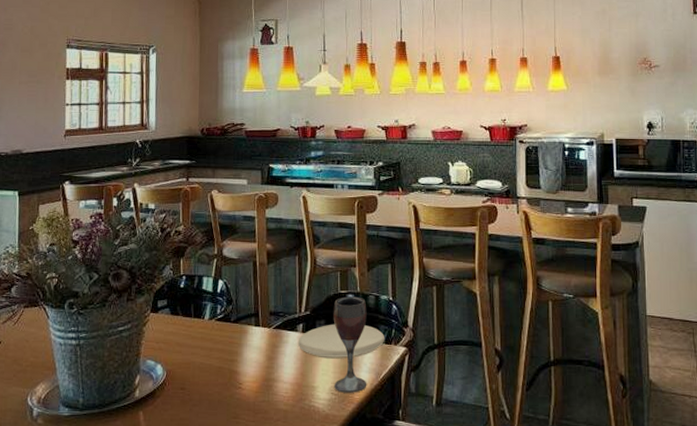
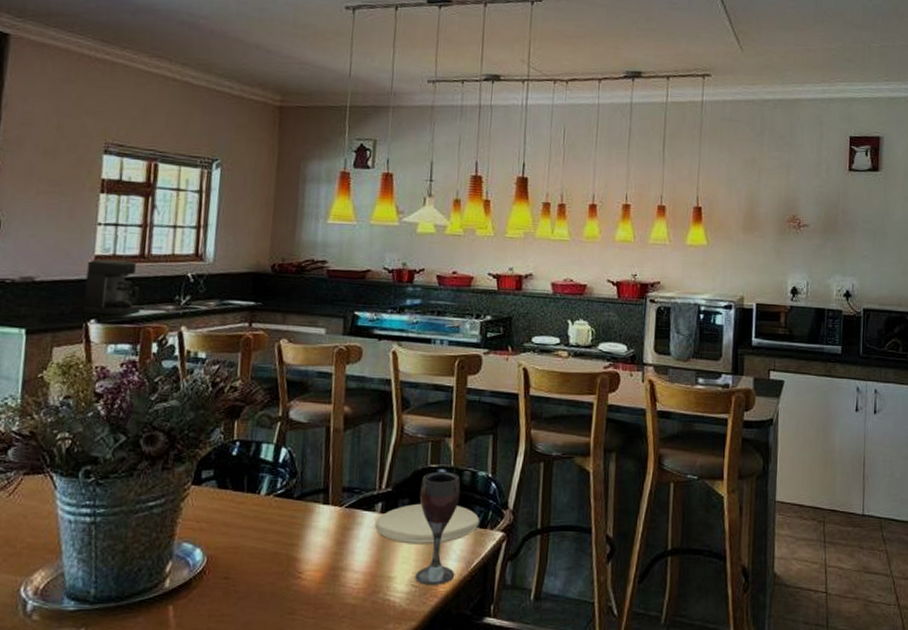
coffee maker: none [58,132,102,179] -> present [81,259,140,317]

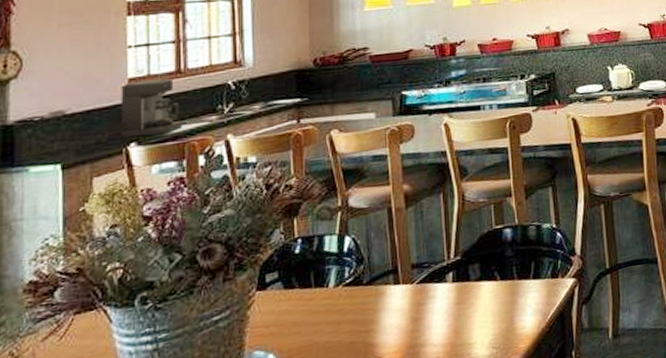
plate: present [374,503,479,545] -> none [448,260,550,309]
cup: present [415,471,461,586] -> none [488,229,533,345]

